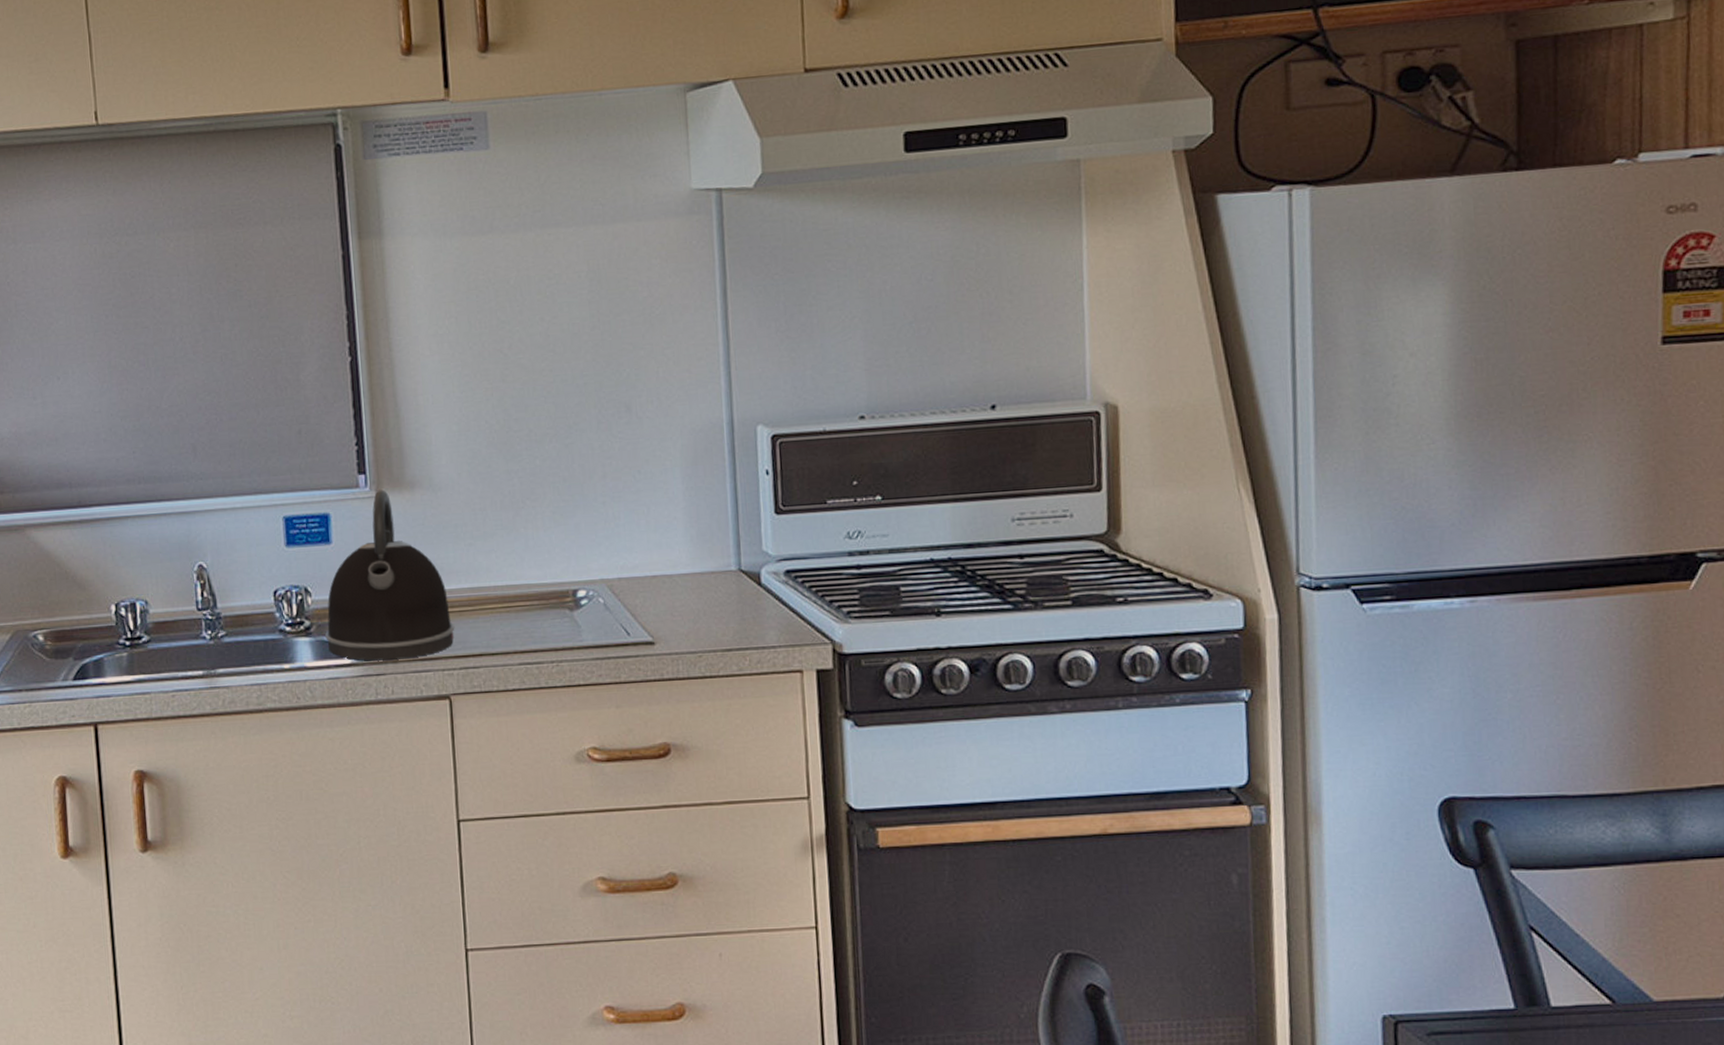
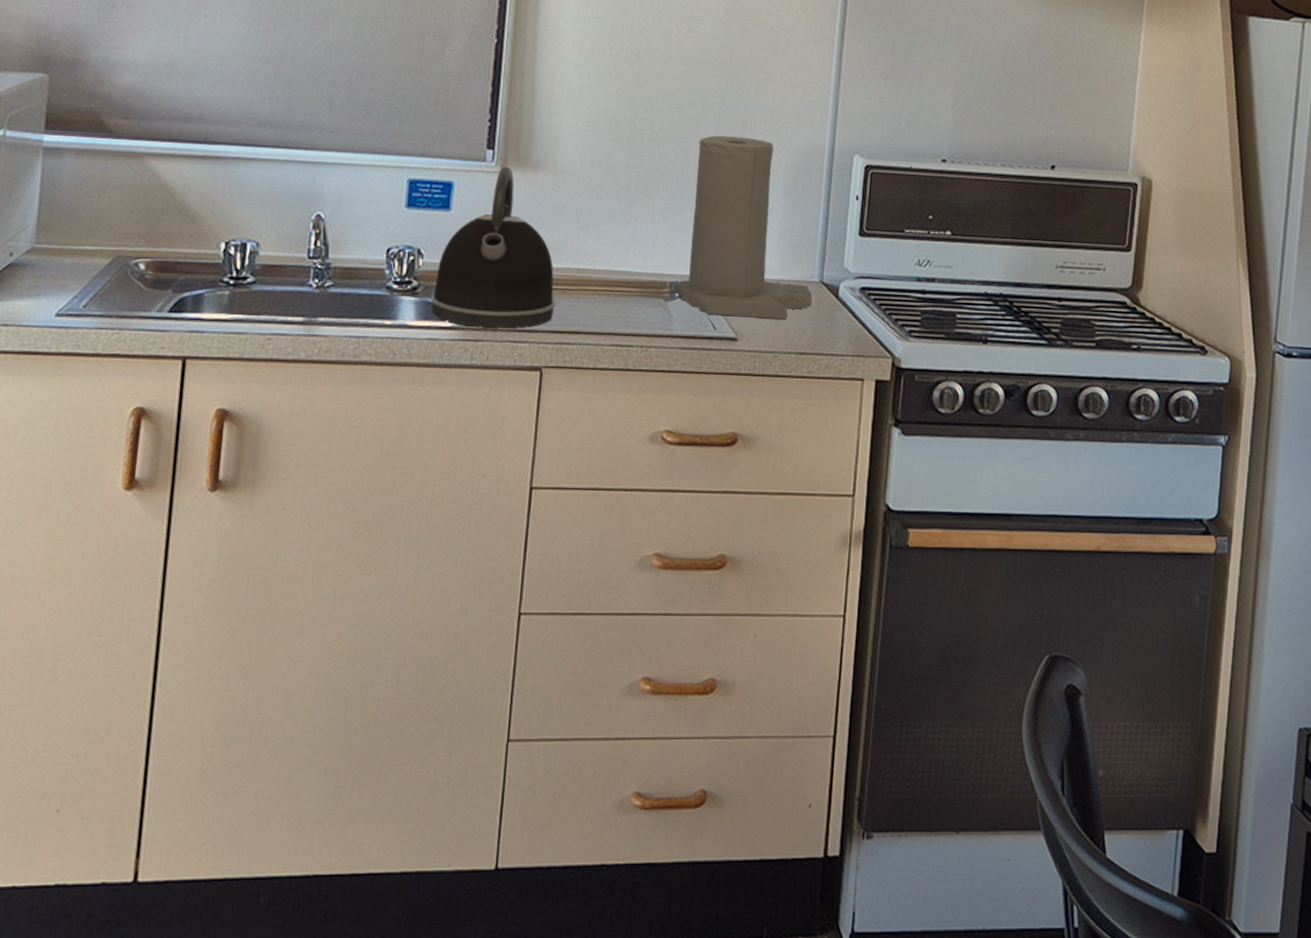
paper towel: none [575,423,733,620] -> present [672,135,813,320]

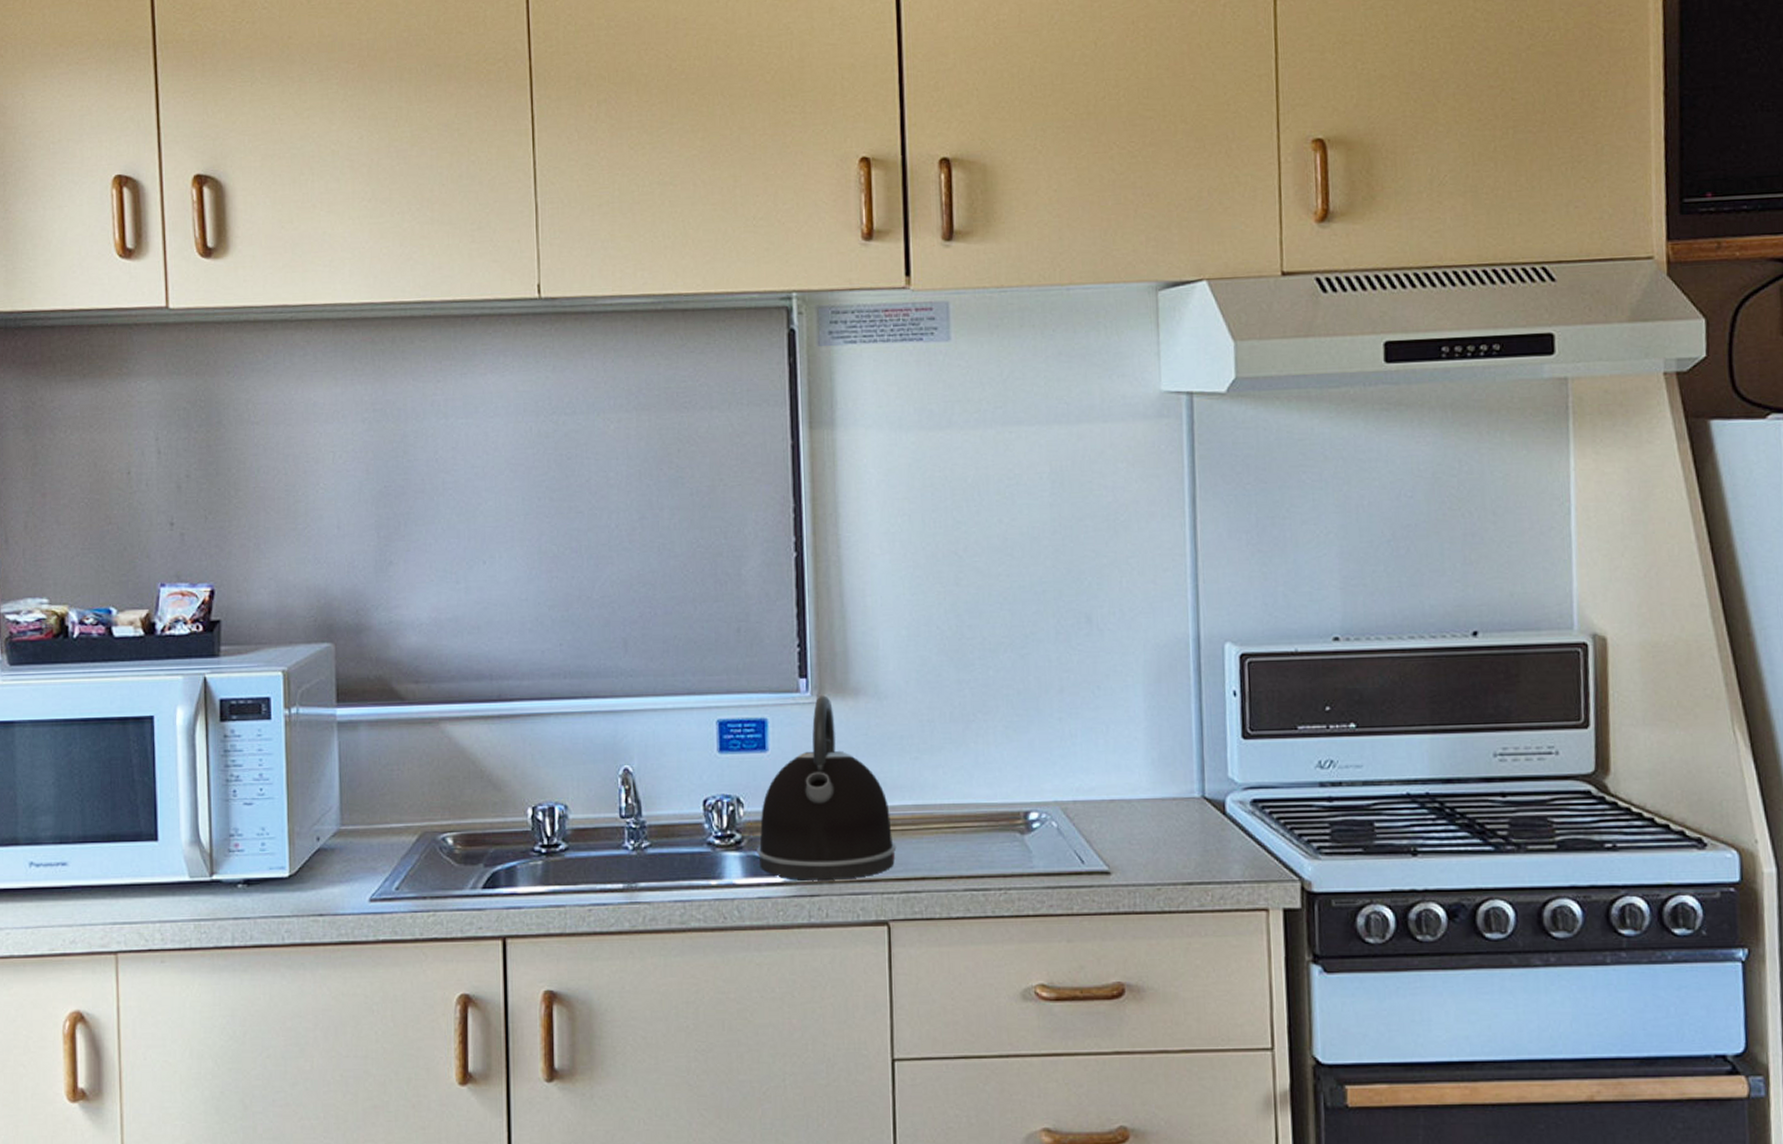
paper towel: present [672,135,813,320] -> none [1027,635,1195,847]

